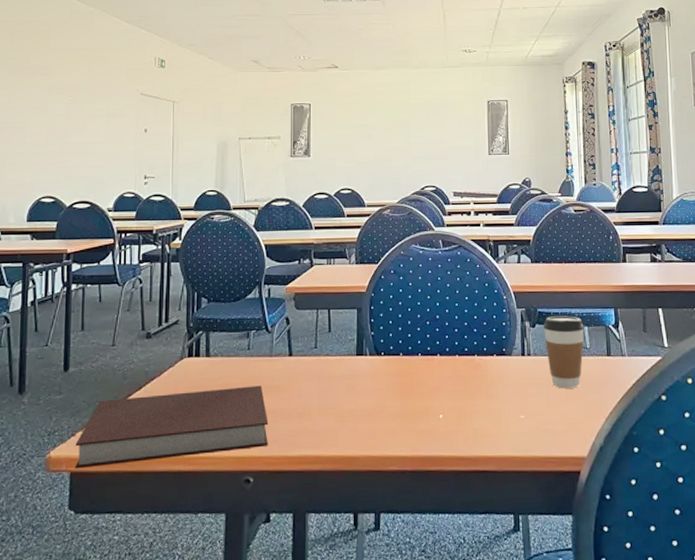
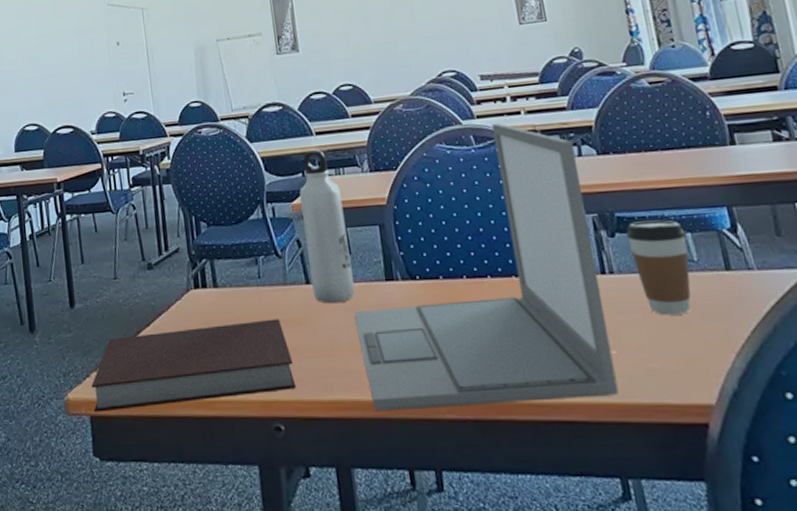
water bottle: none [293,242,330,374] -> present [299,150,355,304]
laptop: none [326,231,522,465] -> present [353,123,619,412]

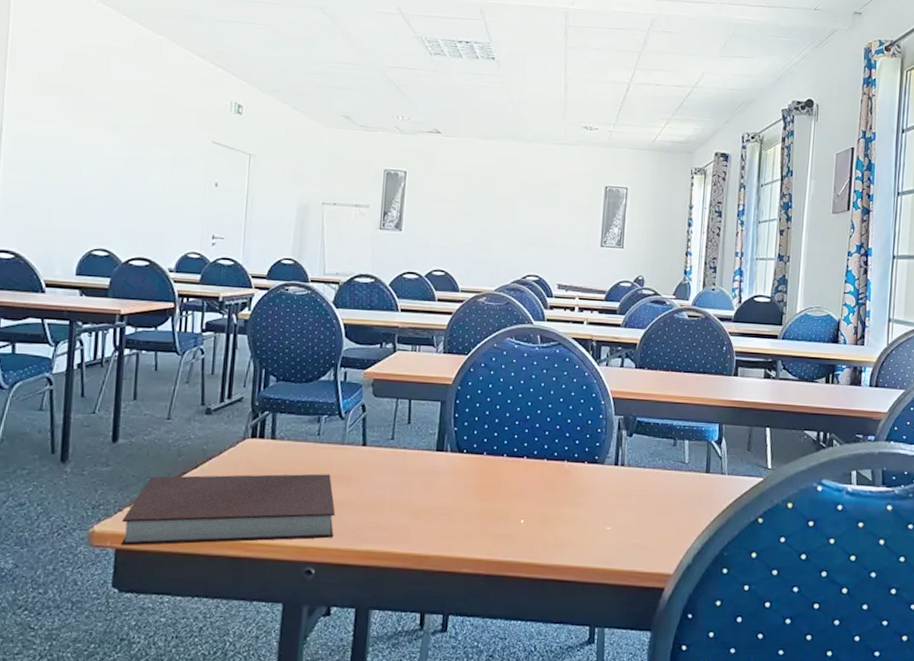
water bottle: present [299,150,355,304] -> none [367,325,413,466]
laptop: present [353,123,619,412] -> none [401,328,619,563]
coffee cup: present [626,219,691,315] -> none [641,426,685,503]

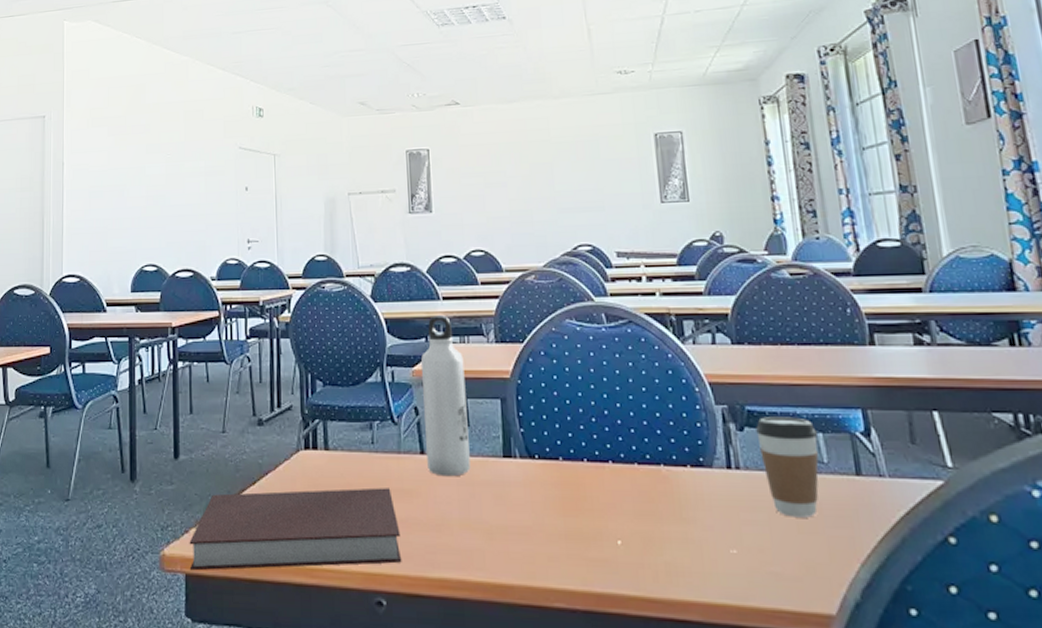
water bottle: none [367,325,413,466] -> present [420,316,471,477]
coffee cup: none [641,426,685,503] -> present [756,417,819,518]

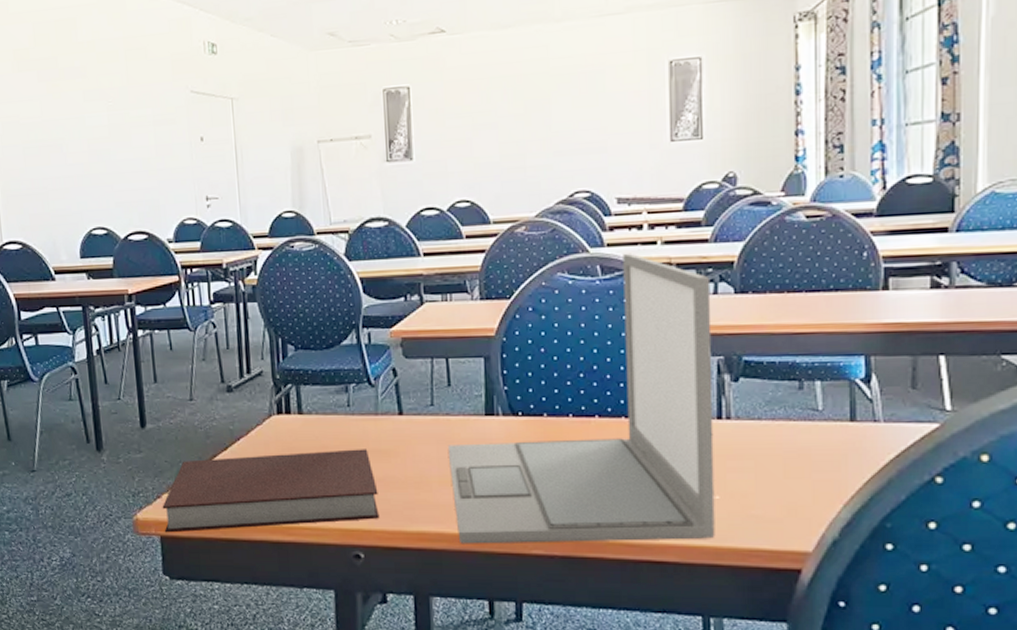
water bottle: present [420,316,471,477] -> none [399,273,451,436]
laptop: none [467,302,737,597] -> present [447,253,715,544]
coffee cup: present [756,417,819,518] -> none [751,366,815,463]

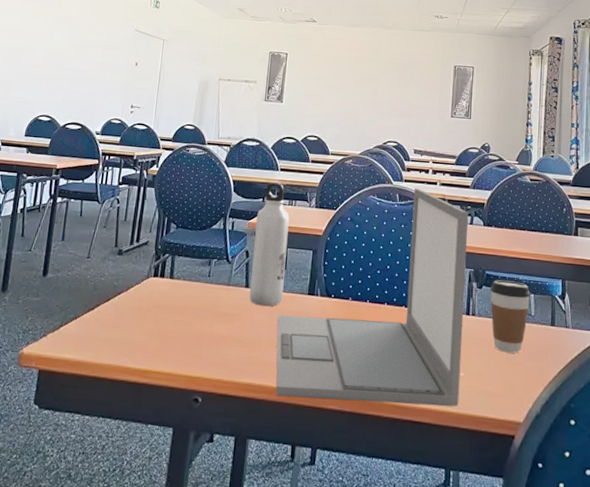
notebook: present [162,449,380,533] -> none [43,307,221,370]
water bottle: none [399,273,451,436] -> present [249,182,290,307]
coffee cup: none [751,366,815,463] -> present [490,280,530,353]

